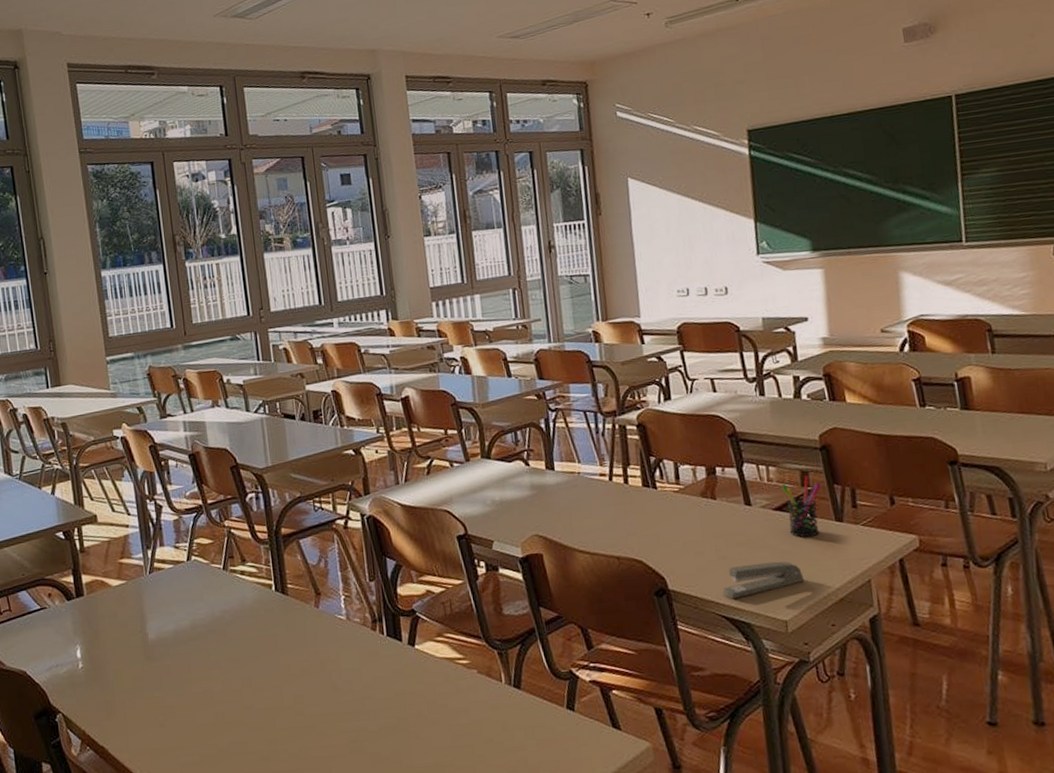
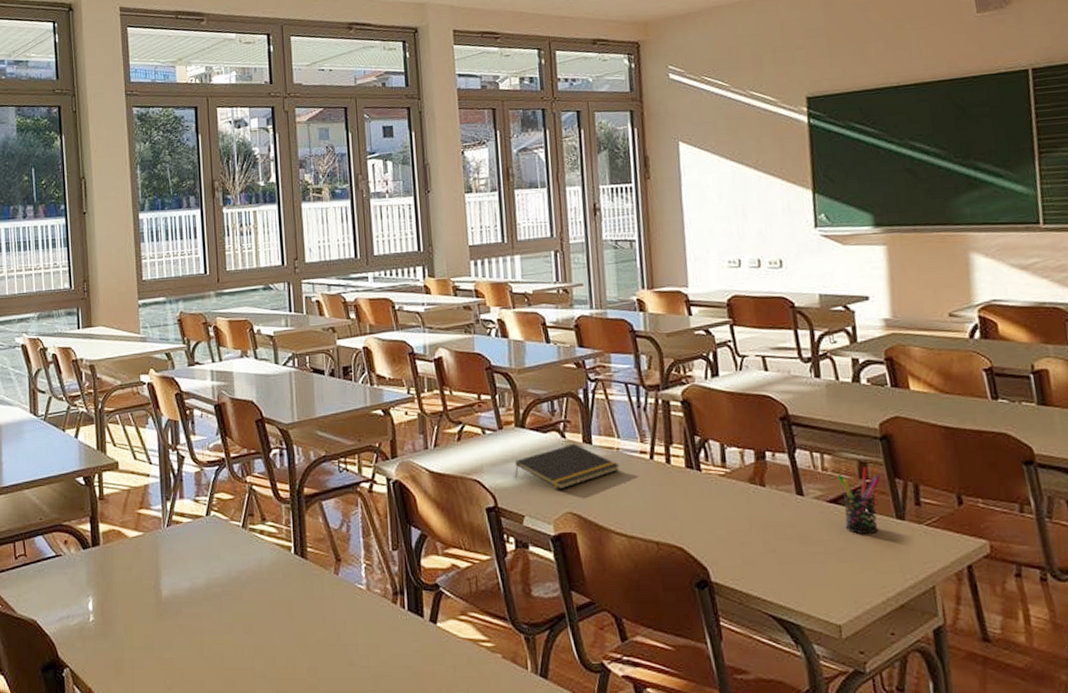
notepad: none [482,470,581,515] -> present [514,443,620,490]
stapler: present [722,561,805,600] -> none [770,559,861,598]

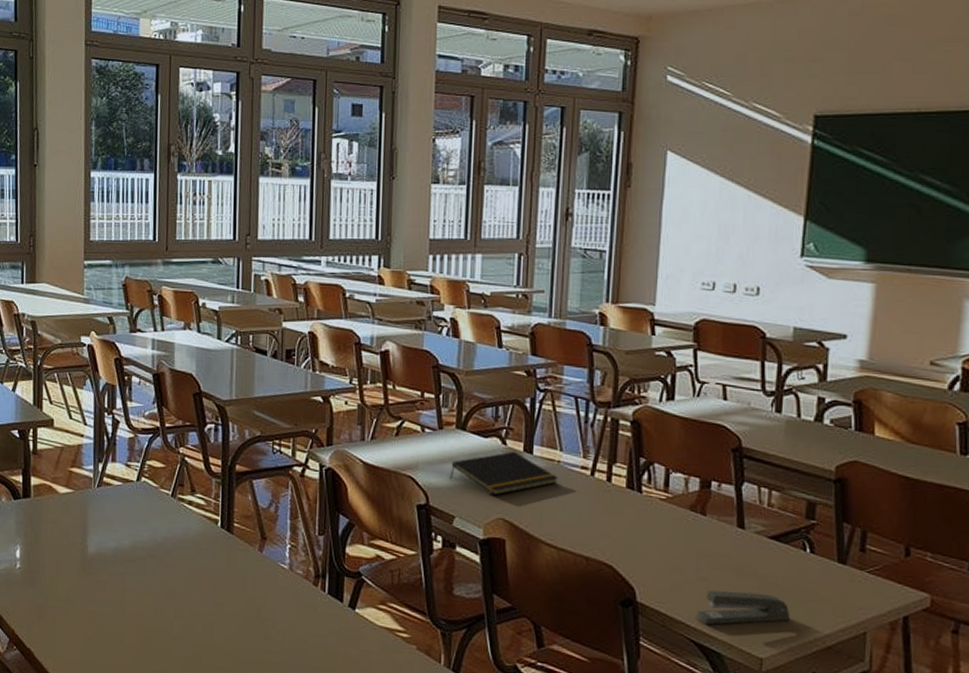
stapler: none [770,559,861,598] -> present [696,590,791,625]
pen holder: present [837,467,881,534] -> none [782,507,828,574]

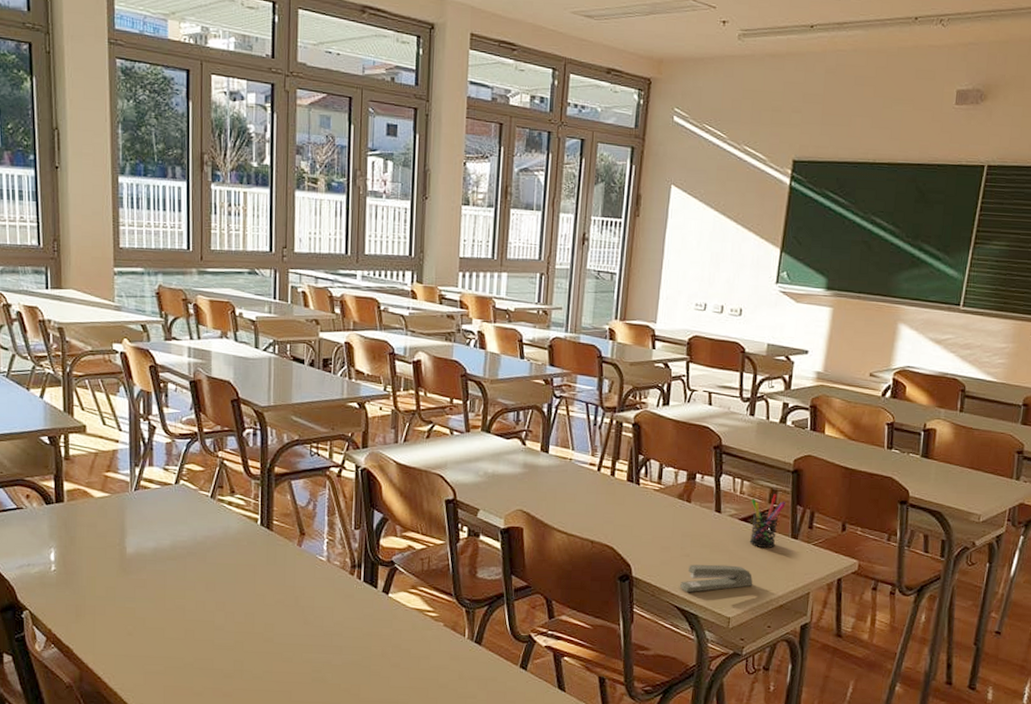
notepad: present [449,451,558,496] -> none [475,450,570,490]
pen holder: none [782,507,828,574] -> present [749,494,786,548]

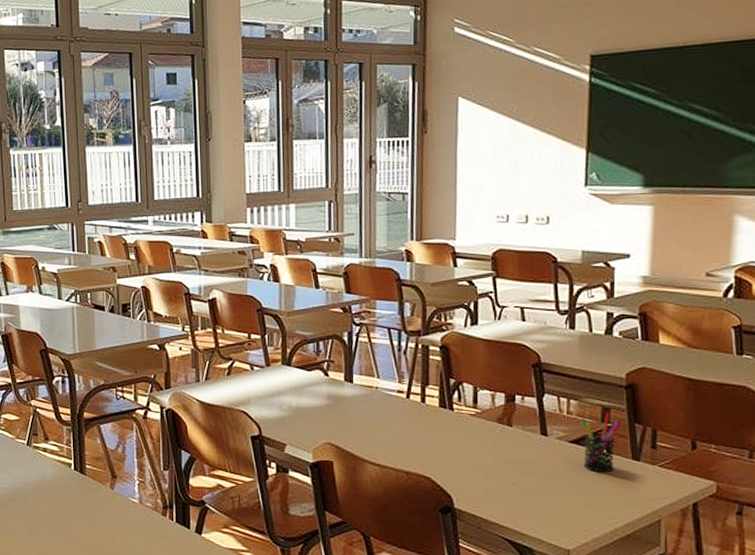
stapler: present [679,564,753,593] -> none [508,492,593,524]

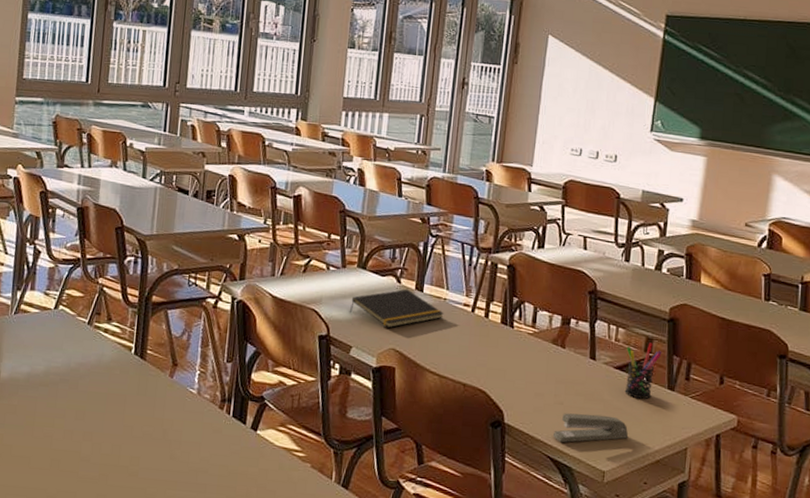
notepad: none [279,381,377,423] -> present [349,289,444,328]
stapler: none [508,492,593,524] -> present [552,413,629,443]

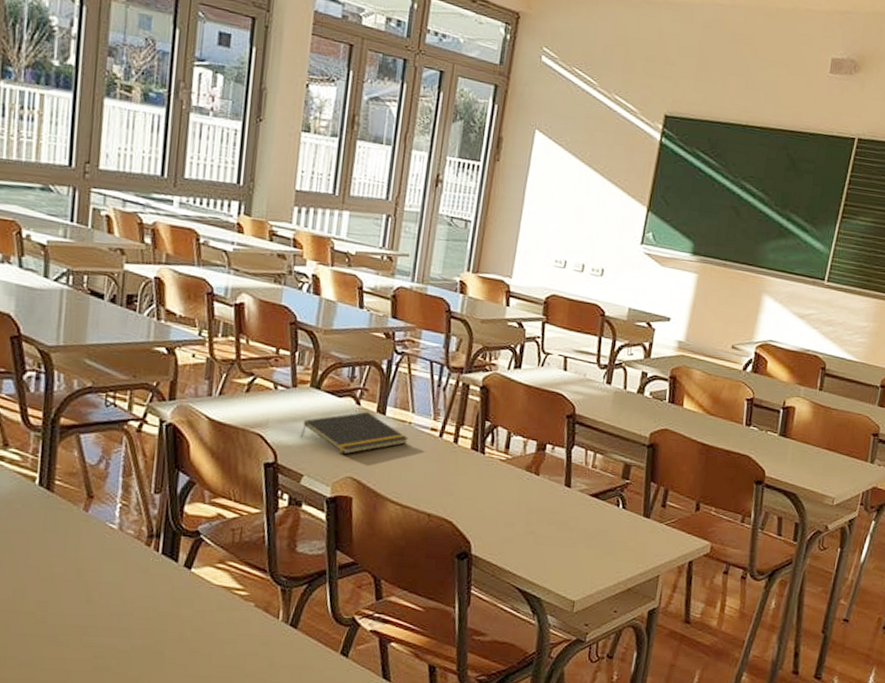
stapler: present [552,413,629,443] -> none [522,542,601,574]
pen holder: present [624,342,662,399] -> none [599,469,640,527]

